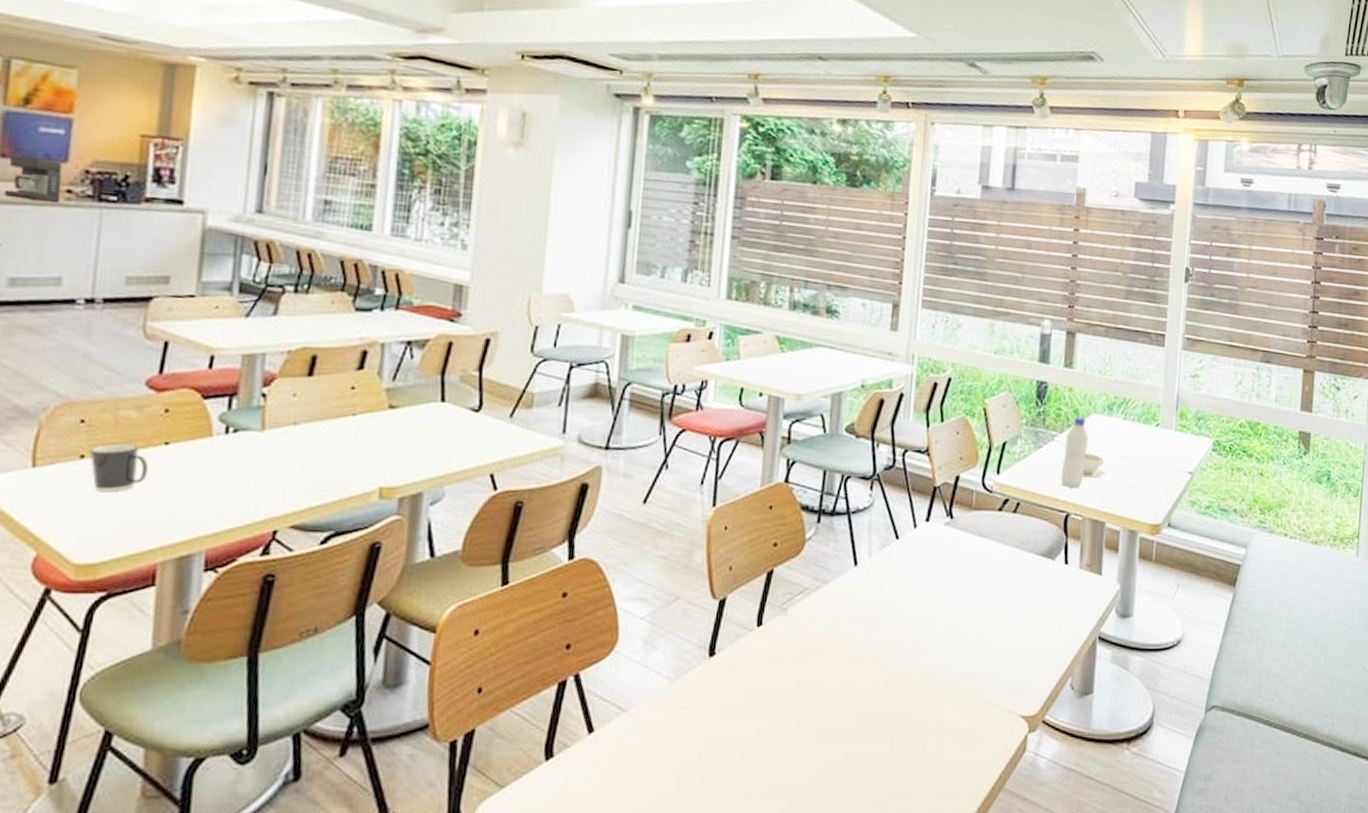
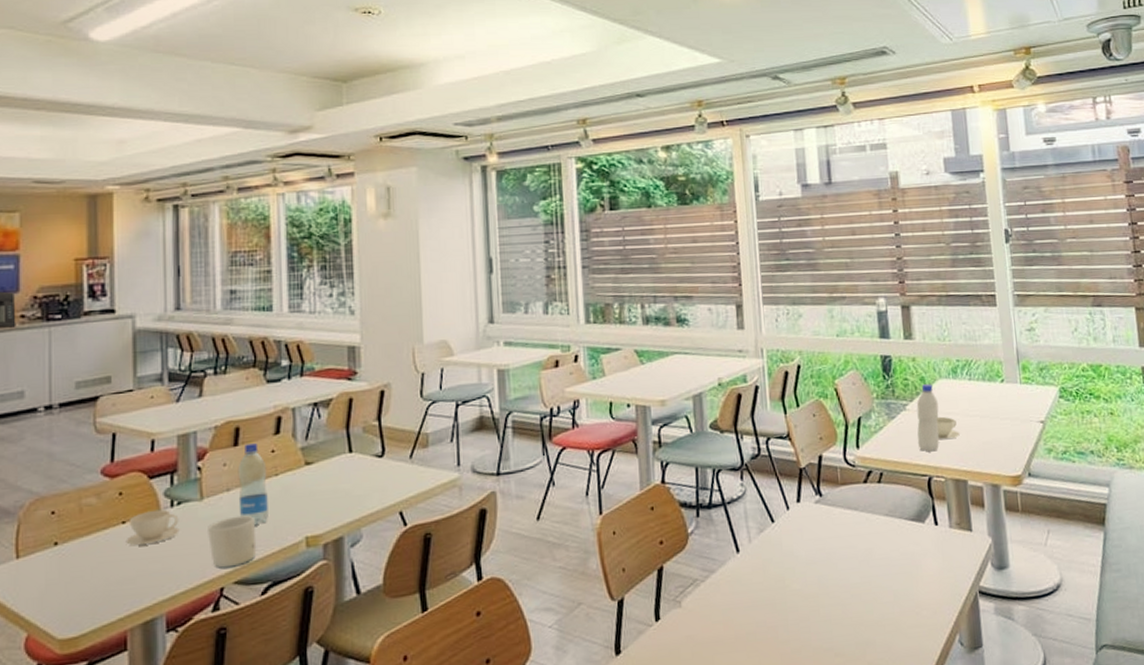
mug: present [89,443,149,493] -> none [61,527,111,573]
teacup: none [167,434,234,472] -> present [126,509,180,546]
mug: none [265,453,323,510] -> present [208,515,257,568]
bottle: none [305,376,344,468] -> present [237,443,268,526]

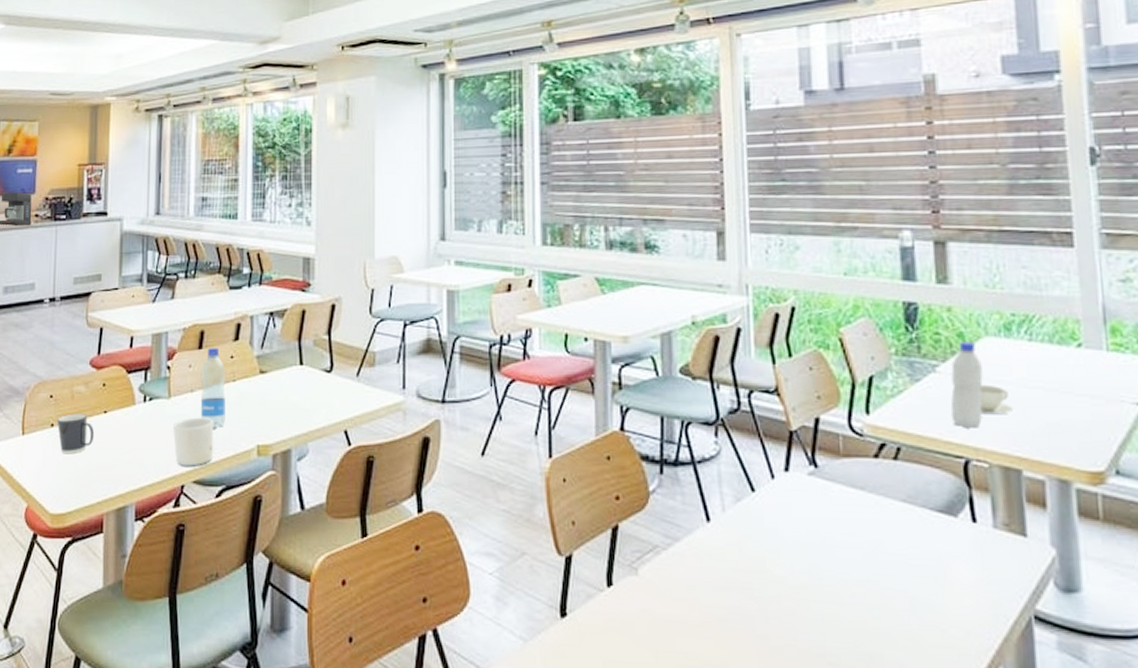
mug: none [61,527,111,573] -> present [56,413,95,454]
teacup: present [126,509,180,546] -> none [106,403,150,436]

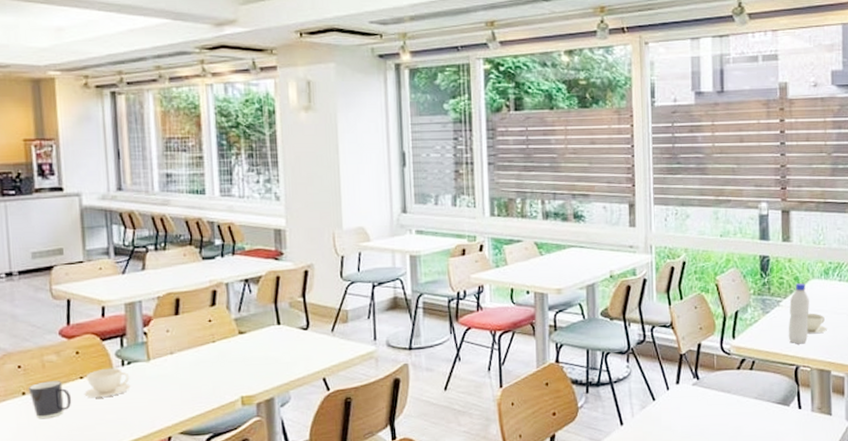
teacup: none [106,403,150,436] -> present [84,367,131,398]
mug: present [173,417,214,467] -> none [155,375,199,420]
bottle: present [200,348,226,429] -> none [179,313,208,385]

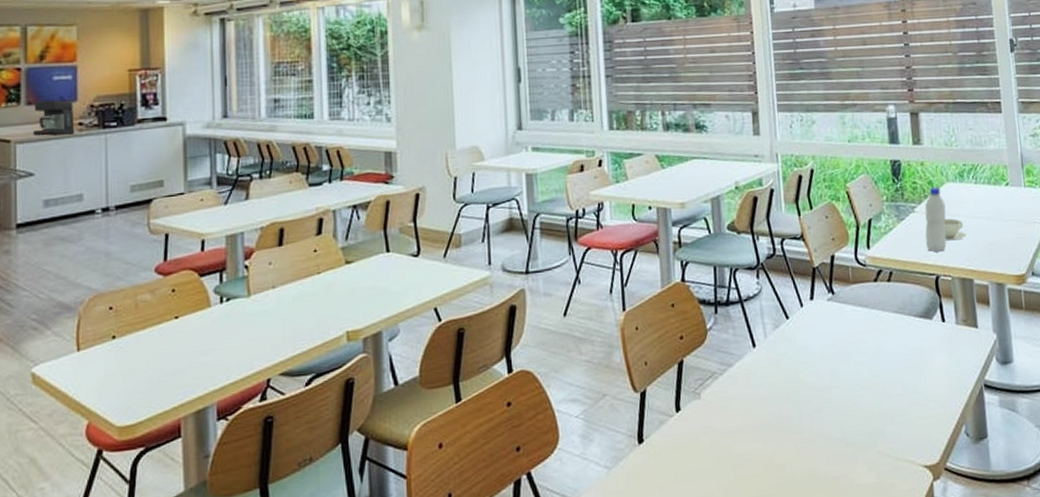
mug: present [27,381,72,419] -> none [118,321,165,365]
teacup: present [84,367,131,398] -> none [178,305,229,340]

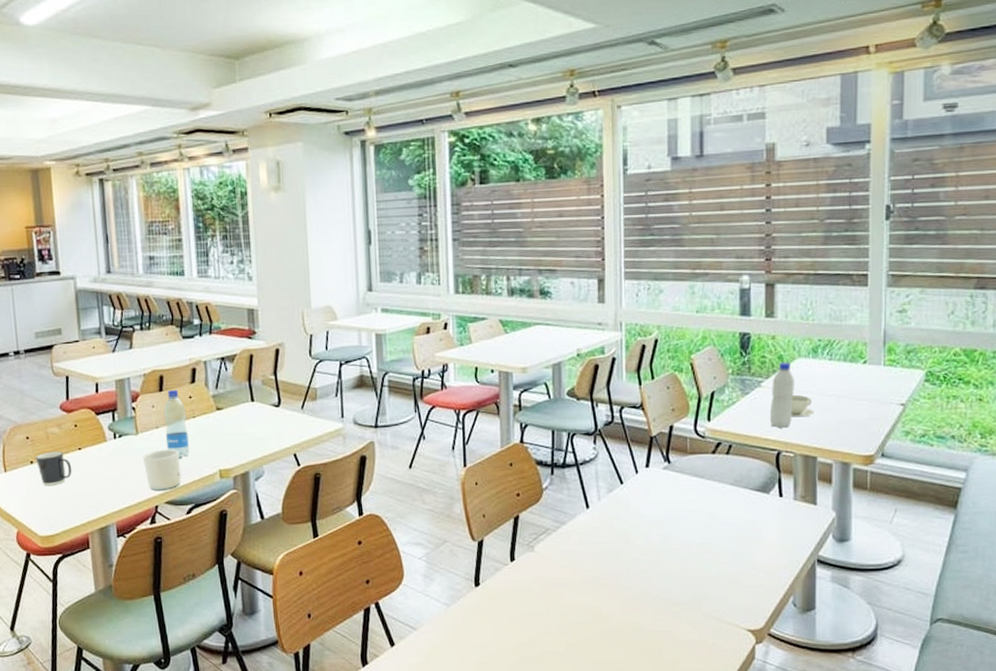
mug: none [118,321,165,365] -> present [35,451,72,486]
mug: none [255,311,301,361] -> present [143,449,182,490]
bottle: none [282,243,311,321] -> present [163,390,189,458]

